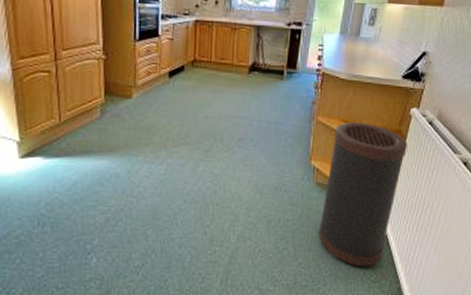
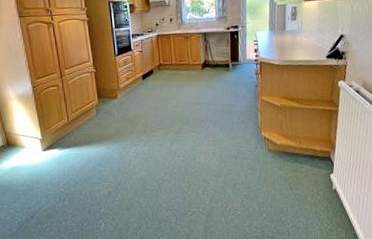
trash can: present [318,122,407,267] -> none [276,97,341,218]

